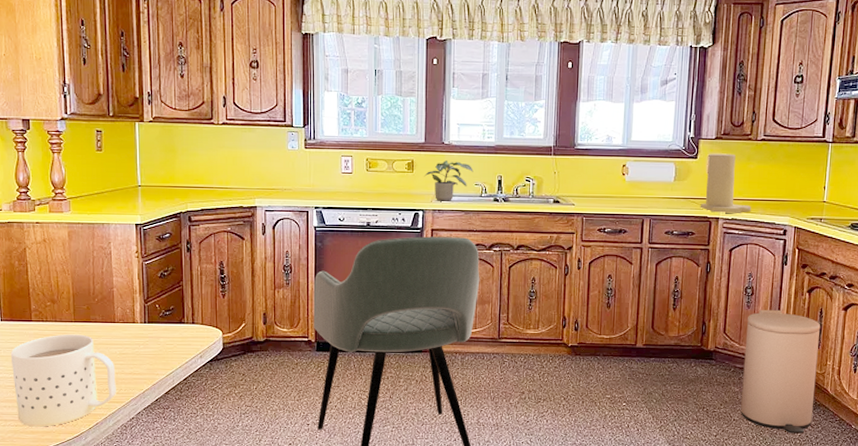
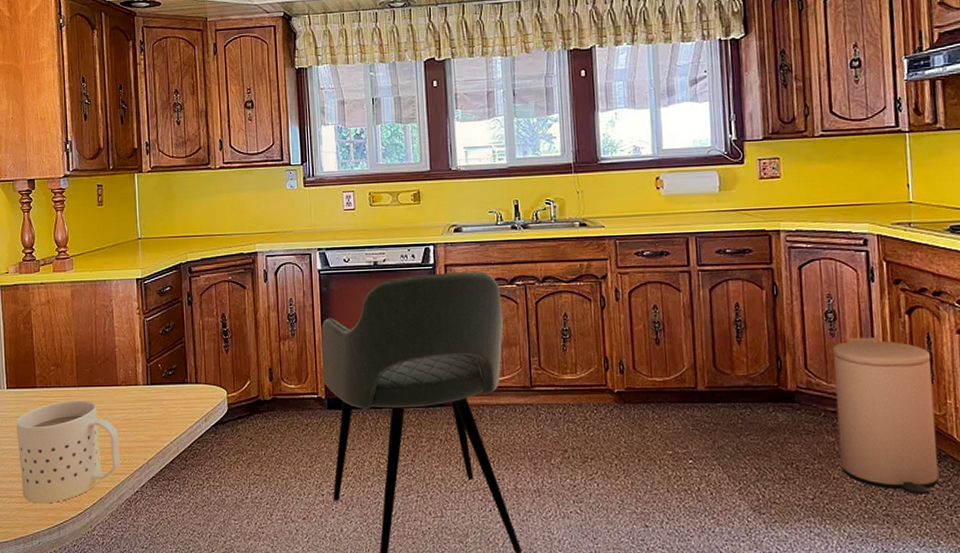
potted plant: present [424,161,473,201] -> none [432,188,486,233]
paper towel: present [700,153,751,213] -> none [754,155,819,225]

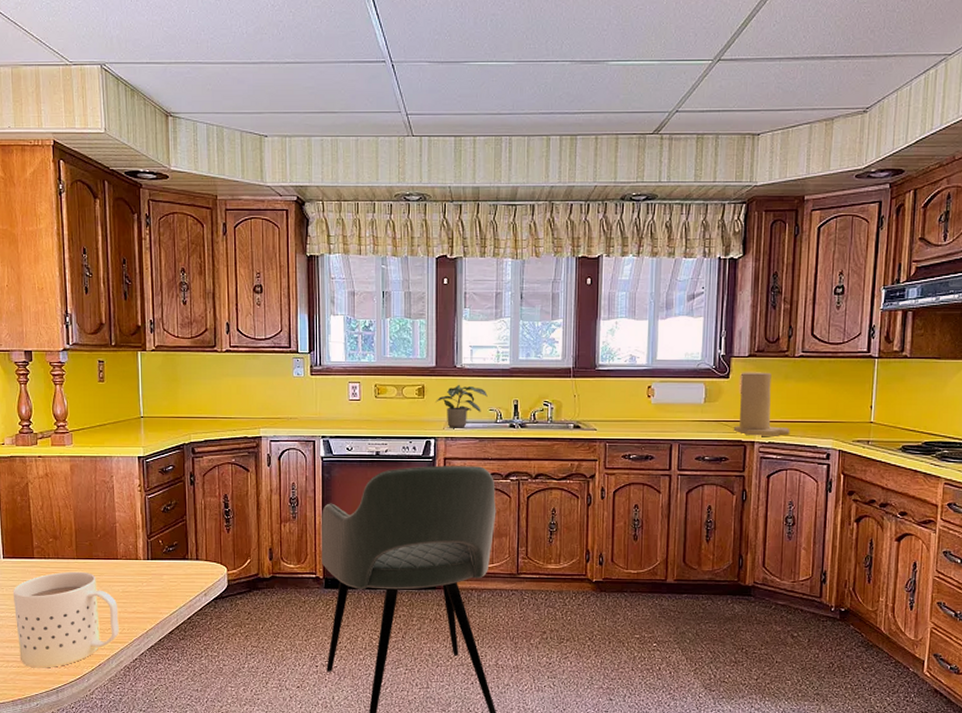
potted plant: none [432,188,486,233] -> present [436,385,488,428]
paper towel: none [754,155,819,225] -> present [733,372,790,436]
pedal bin: present [832,336,938,494] -> none [784,540,871,677]

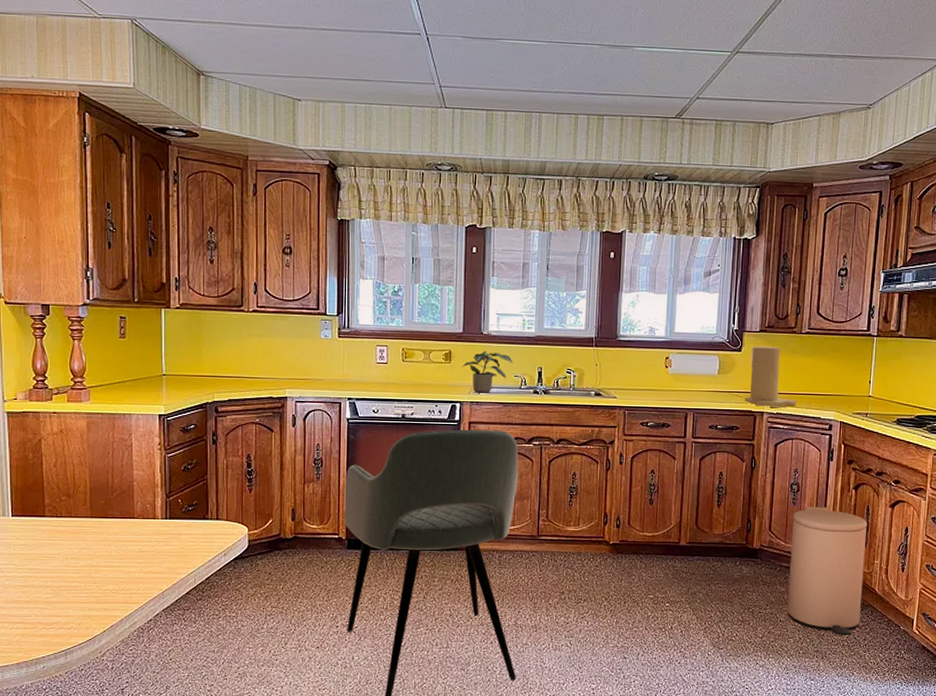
mug: present [12,571,119,668] -> none [21,530,134,630]
pedal bin: none [784,540,871,677] -> present [787,506,868,635]

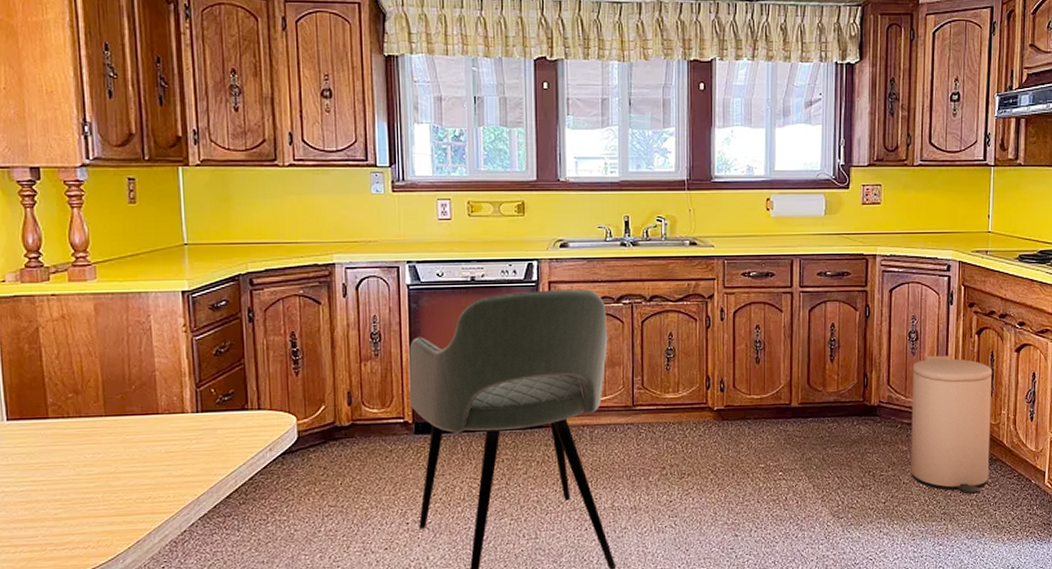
potted plant: present [462,351,513,393] -> none [538,201,595,248]
paper towel: present [744,346,796,408] -> none [854,182,911,249]

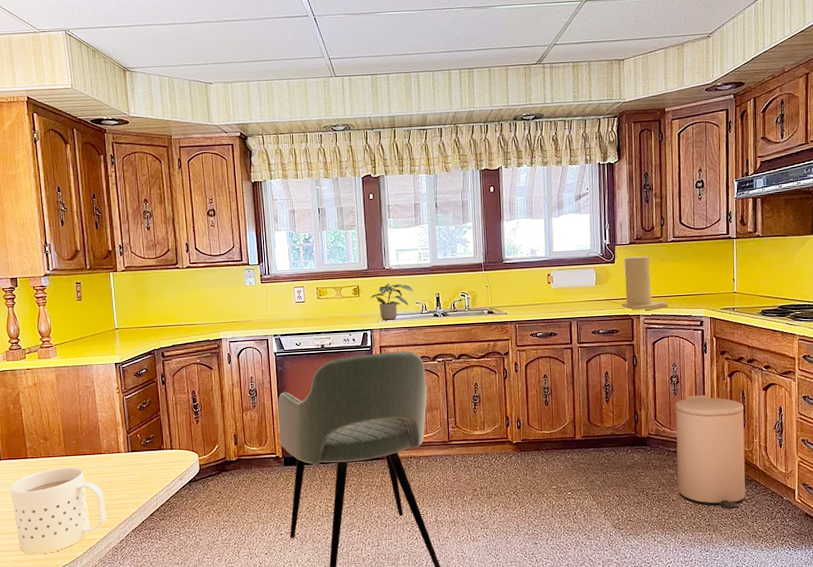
mug: none [20,431,162,552] -> present [10,467,106,555]
potted plant: none [538,201,595,248] -> present [369,284,413,321]
paper towel: none [854,182,911,249] -> present [621,256,669,311]

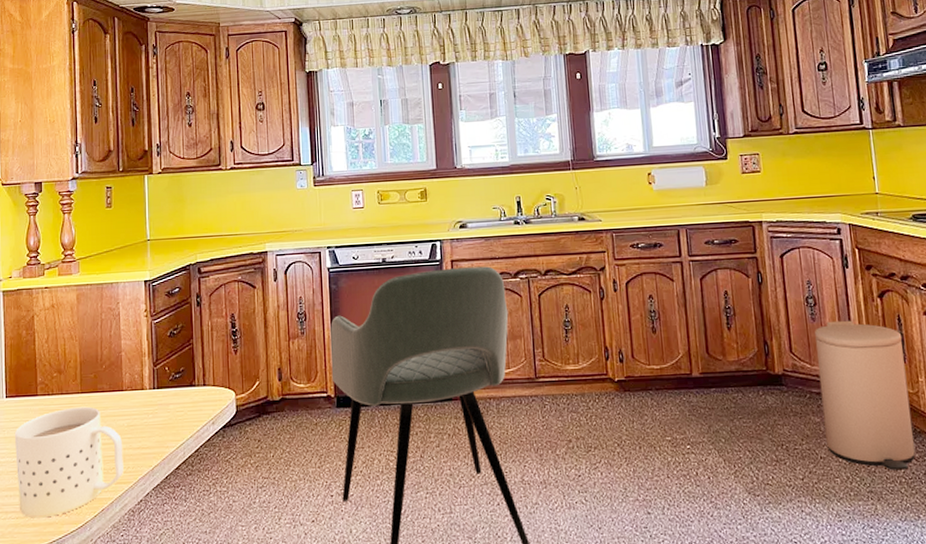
potted plant: present [369,284,413,321] -> none [439,186,490,229]
paper towel: present [621,256,669,311] -> none [738,151,797,216]

